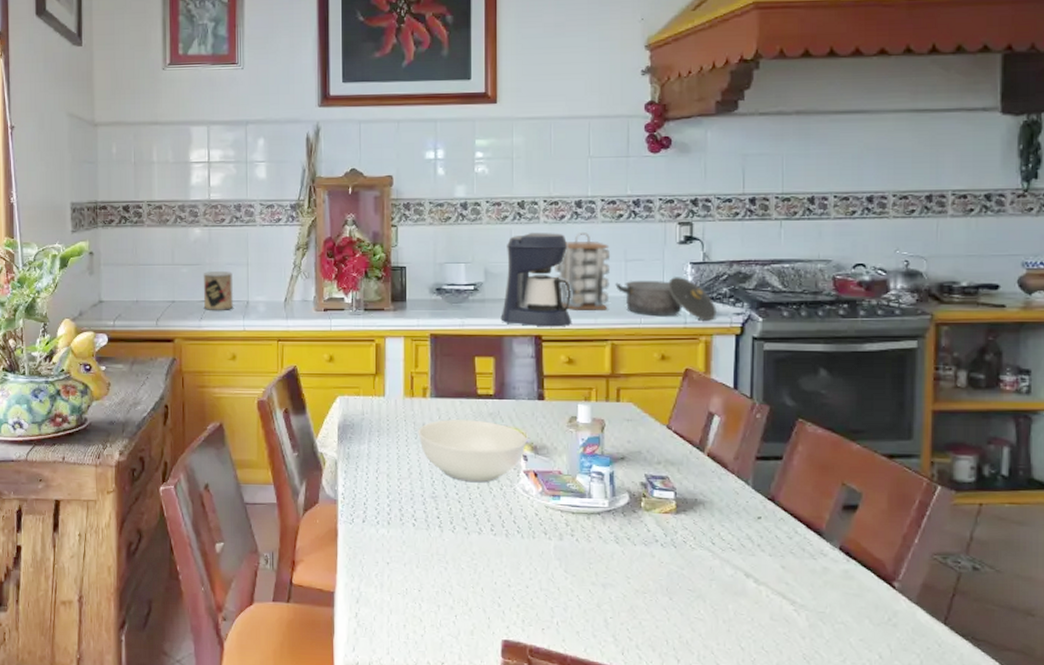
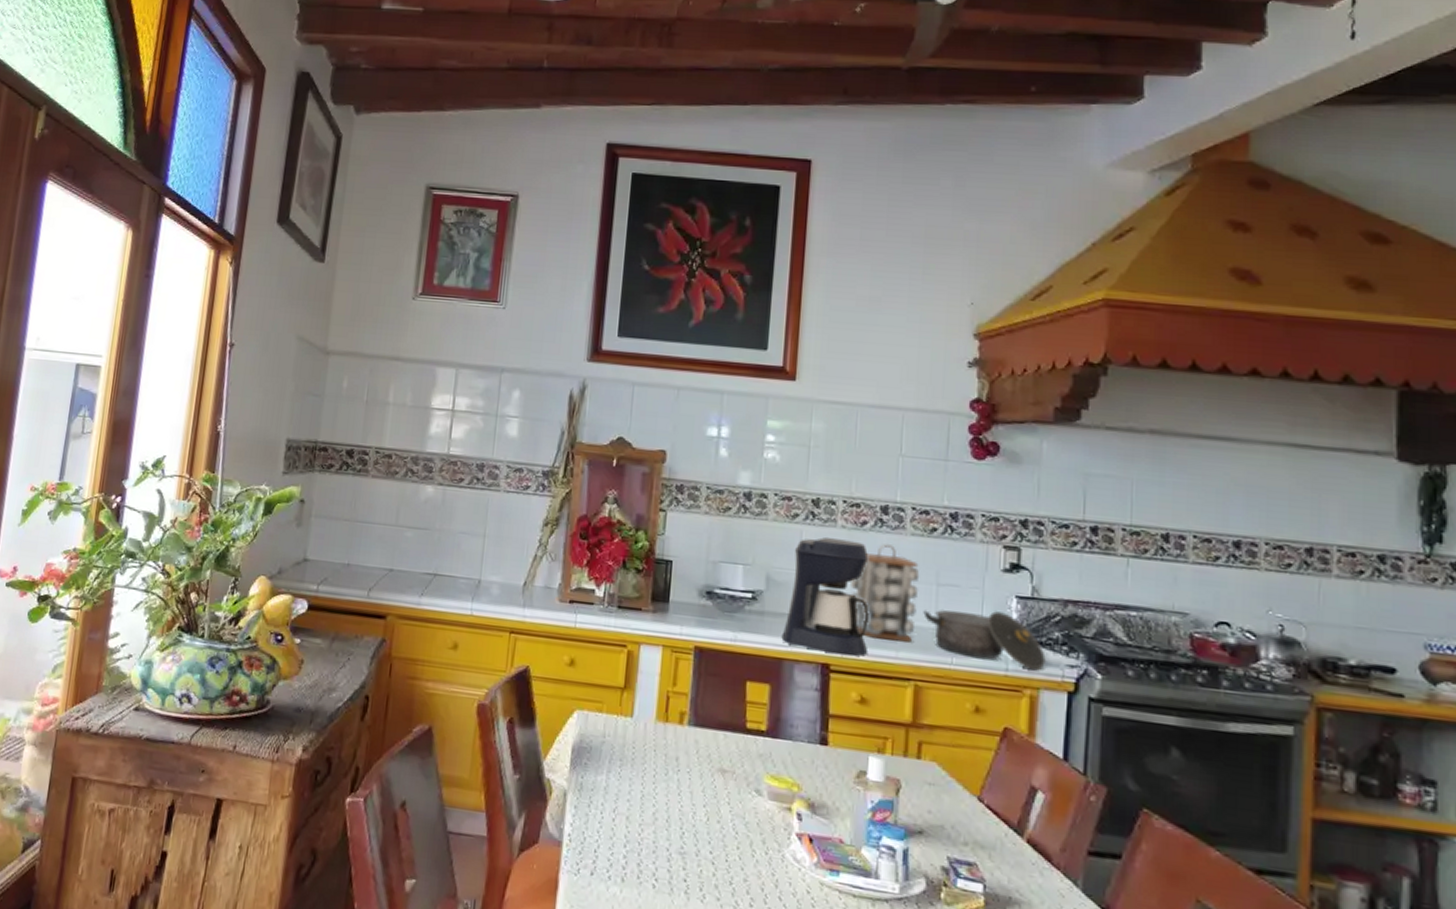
tin can: present [203,271,233,310] -> none [427,539,465,588]
bowl: present [418,419,526,483] -> none [669,755,803,842]

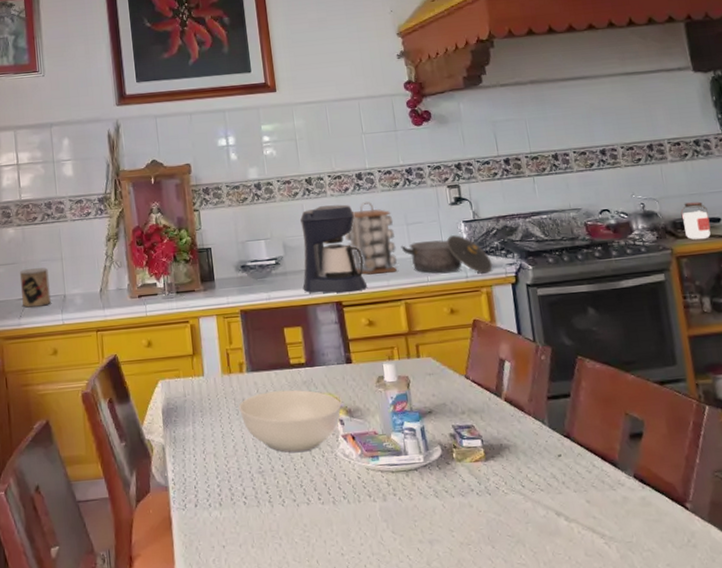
tin can: none [427,539,465,588] -> present [19,267,51,308]
bowl: none [669,755,803,842] -> present [238,389,341,453]
jar: none [1336,637,1378,692] -> present [680,201,711,240]

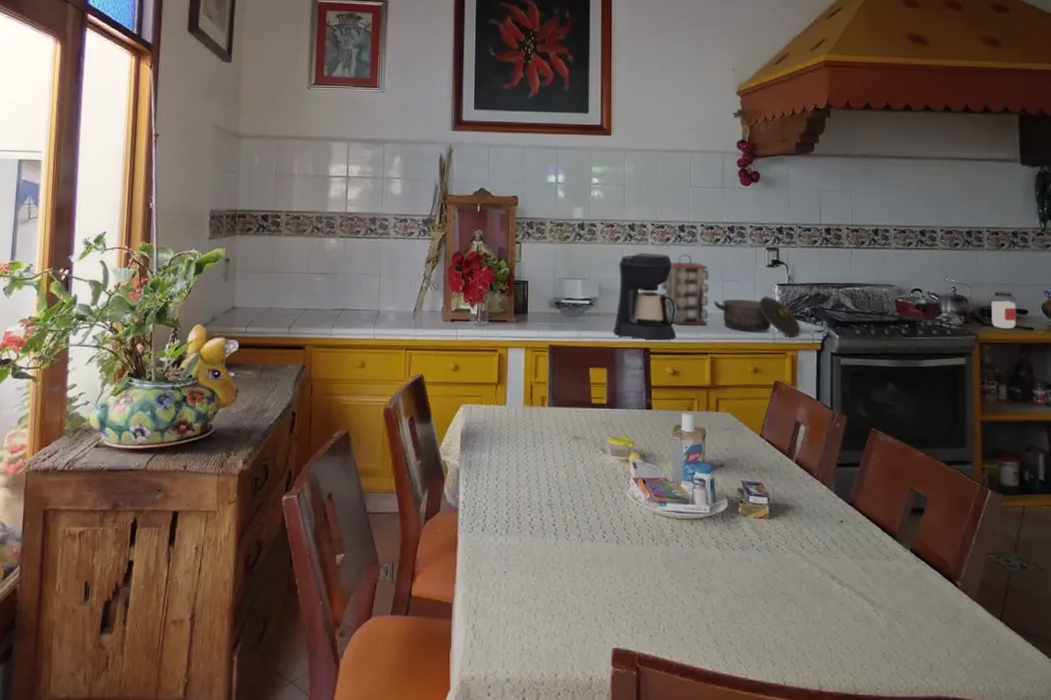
tin can: present [19,267,51,308] -> none [336,281,365,319]
bowl: present [238,389,341,453] -> none [536,428,636,490]

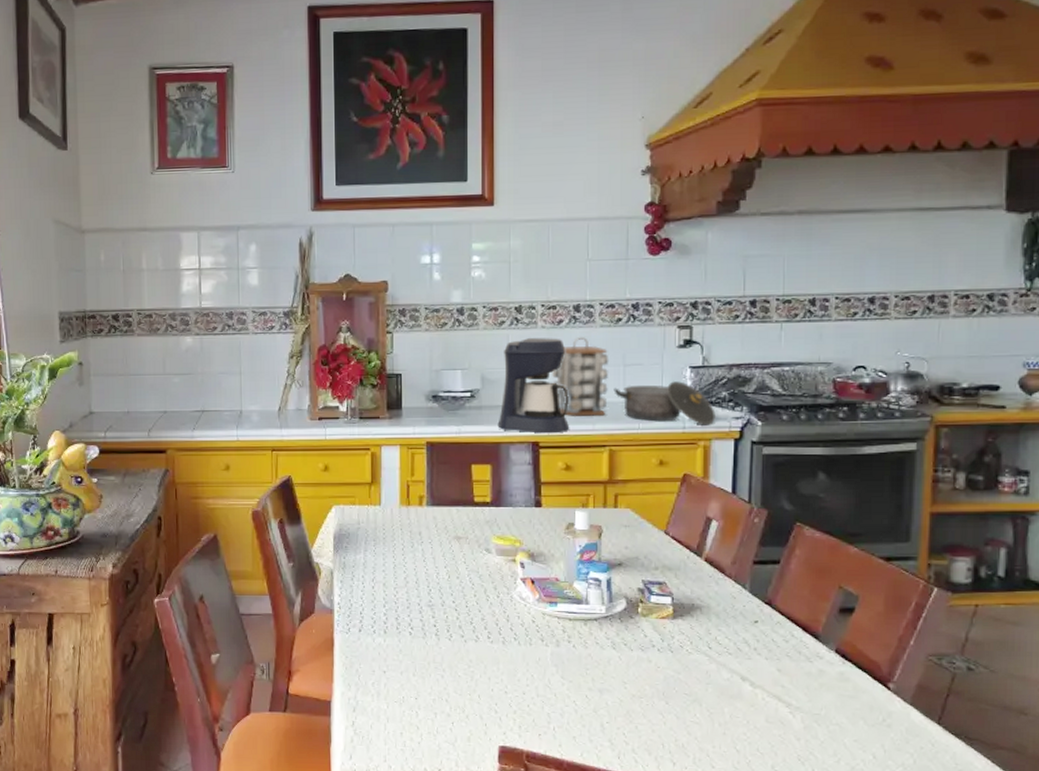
jar: present [990,292,1017,328] -> none [952,365,986,408]

